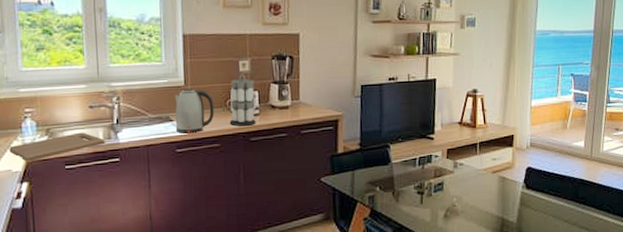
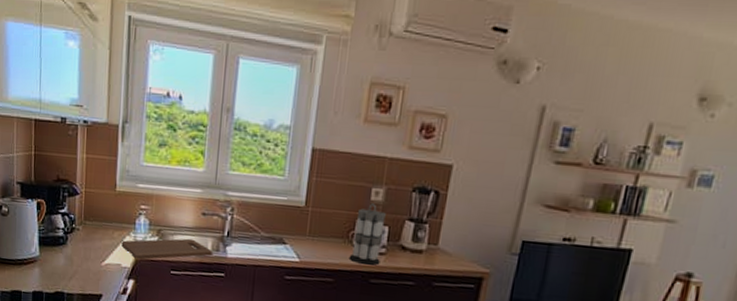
kettle: present [175,88,215,134] -> none [288,210,335,262]

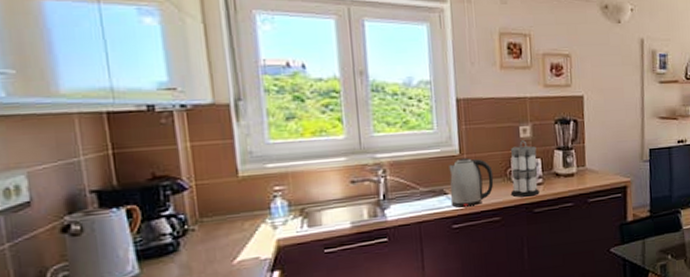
cutting board: present [121,238,212,260] -> none [256,210,370,247]
kettle: none [288,210,335,262] -> present [449,157,494,208]

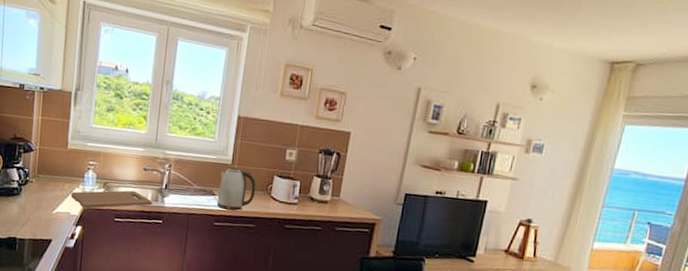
cutting board: none [256,210,370,247] -> present [71,190,152,209]
spice rack: present [510,140,540,198] -> none [267,162,298,213]

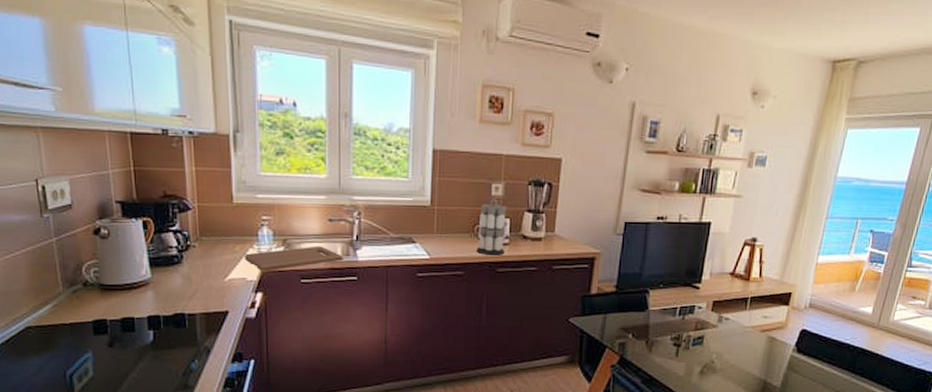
kettle: present [217,167,257,211] -> none [418,209,461,259]
spice rack: none [267,162,298,213] -> present [476,198,506,255]

